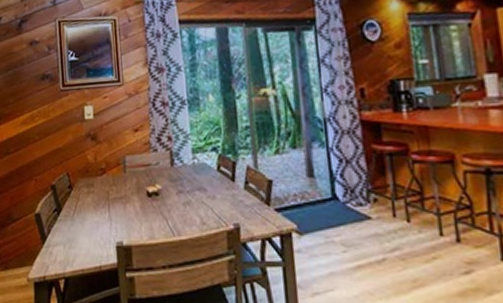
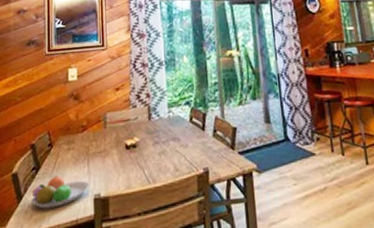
fruit bowl: none [54,219,111,252] -> present [31,175,89,209]

